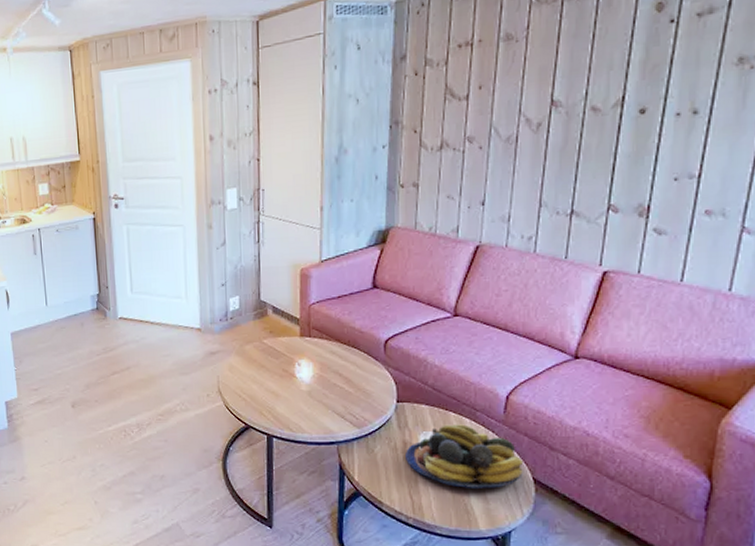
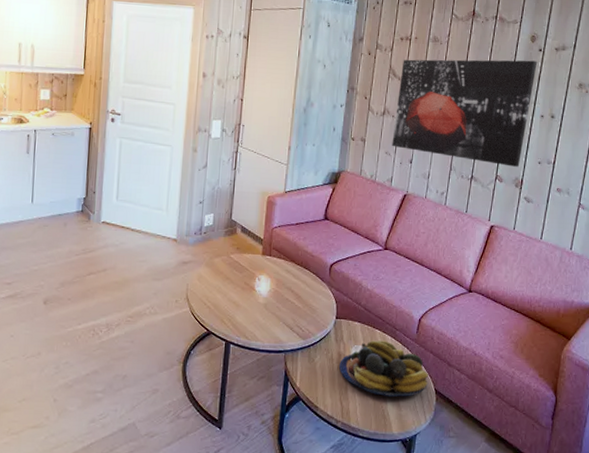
wall art: none [455,37,667,191] -> present [392,59,537,167]

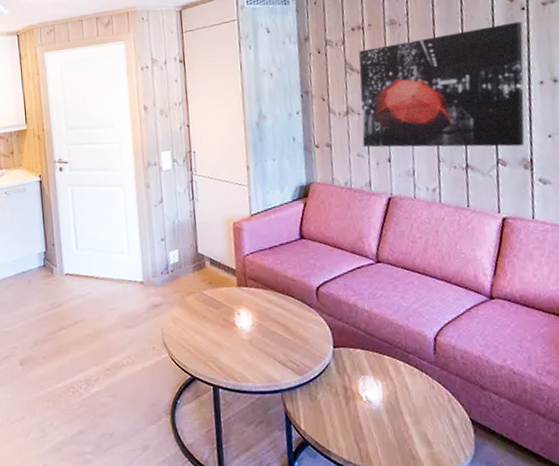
fruit bowl: present [339,340,428,398] -> none [347,367,460,433]

